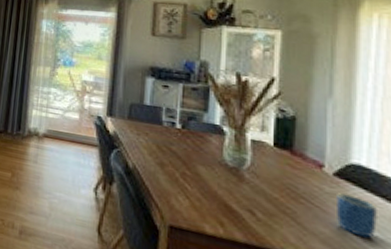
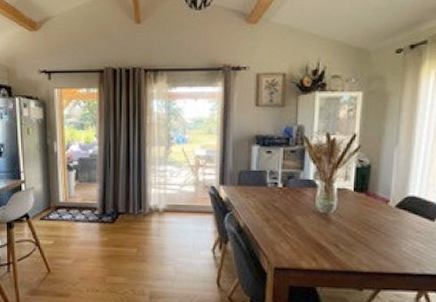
mug: present [337,193,379,239] -> none [396,219,424,250]

